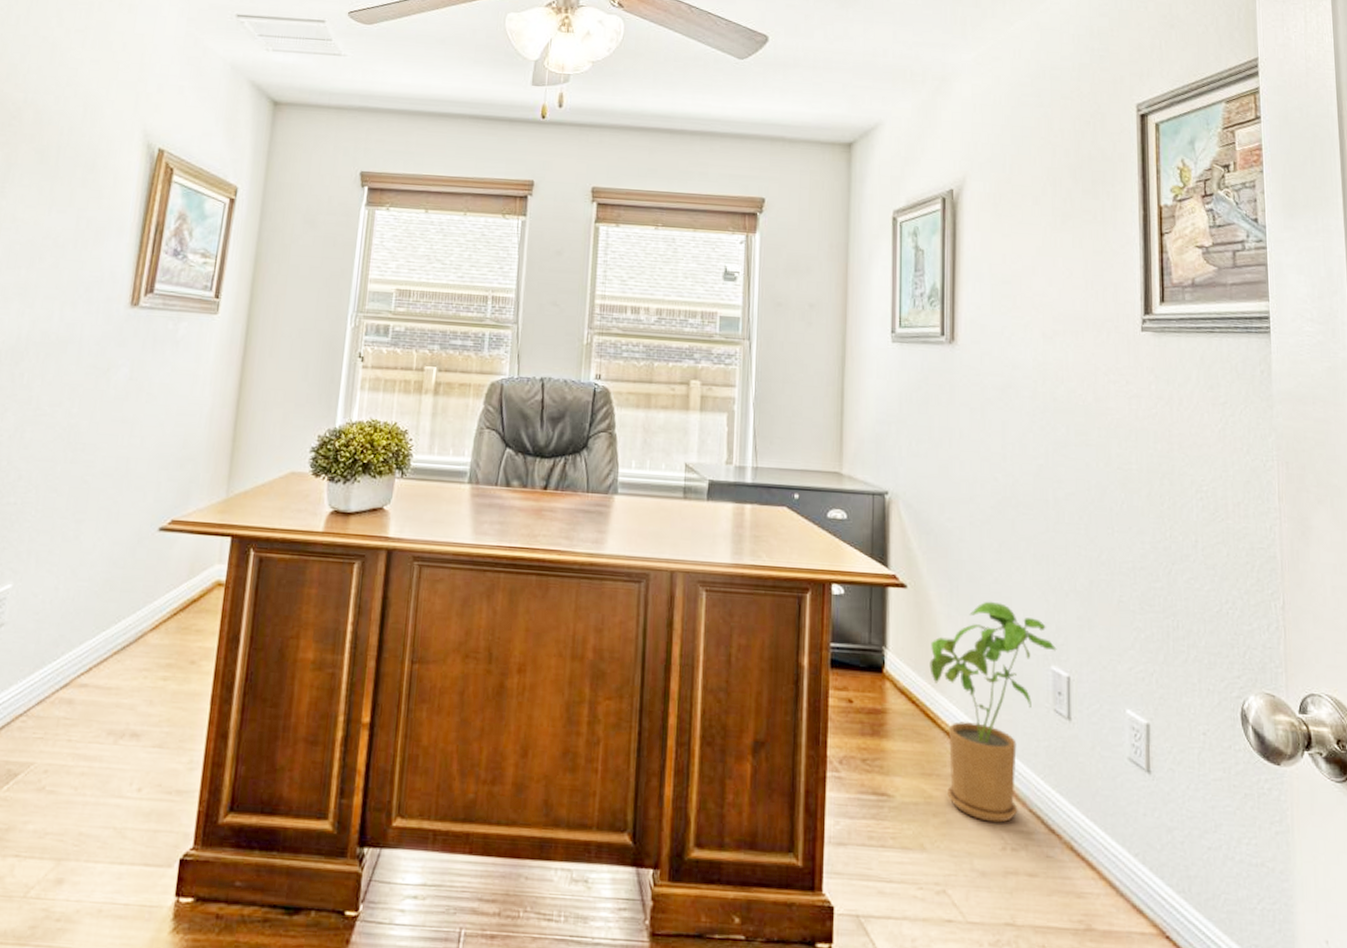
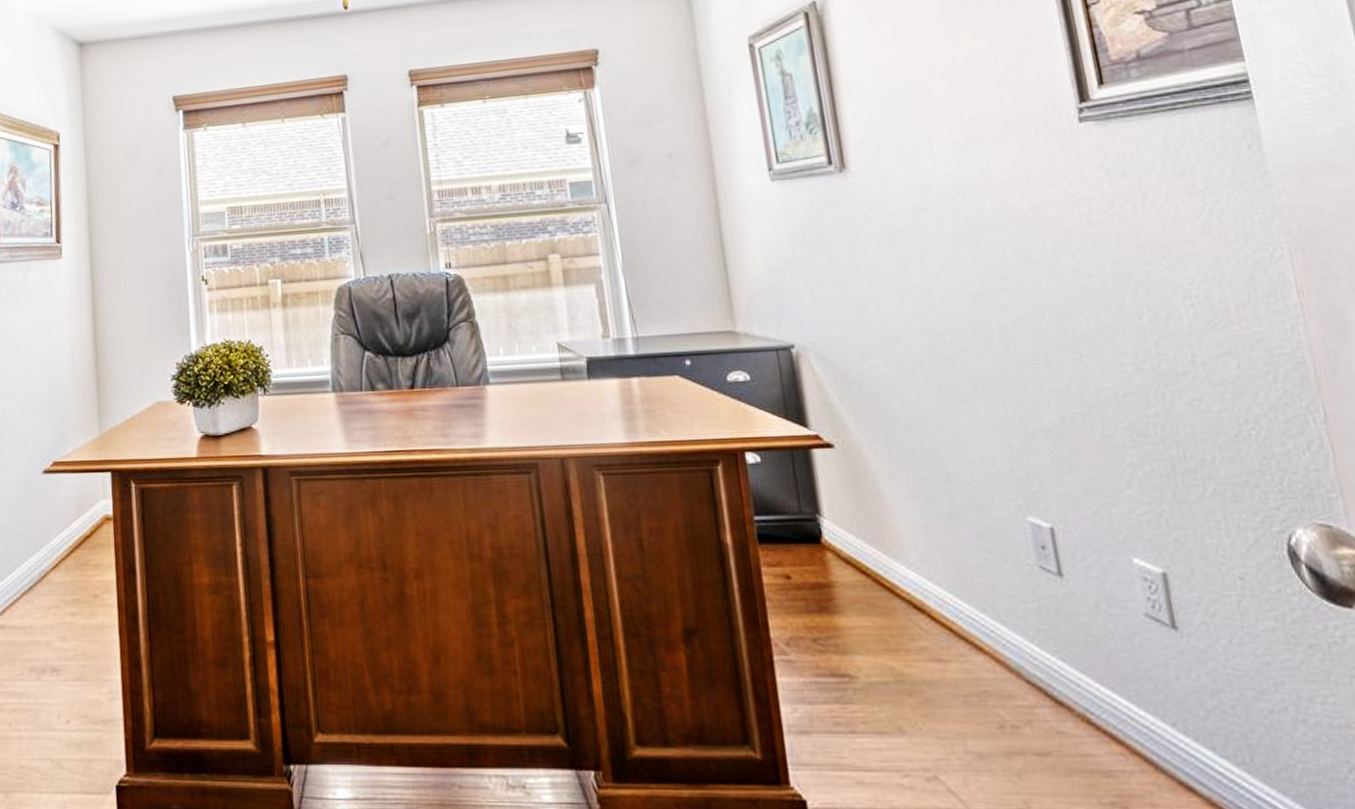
house plant: present [929,601,1057,823] -> none [873,452,1031,698]

